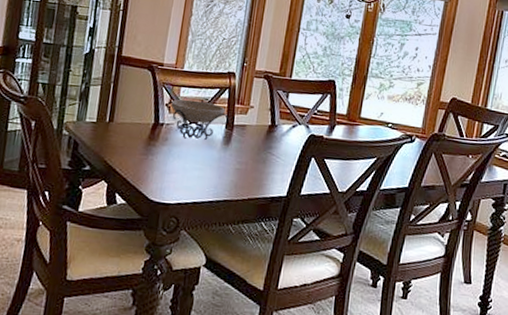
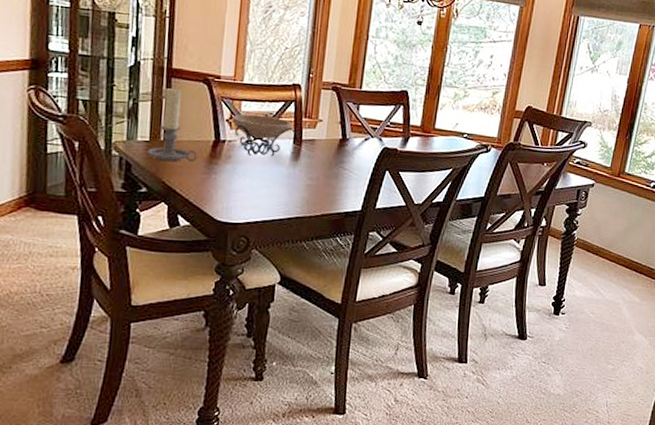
candle holder: none [93,73,138,143] -> present [146,87,198,162]

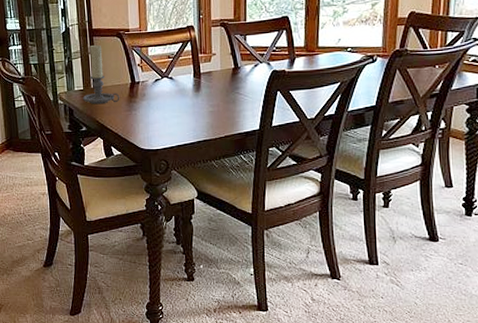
decorative bowl: present [227,114,297,157] -> none [139,56,196,92]

